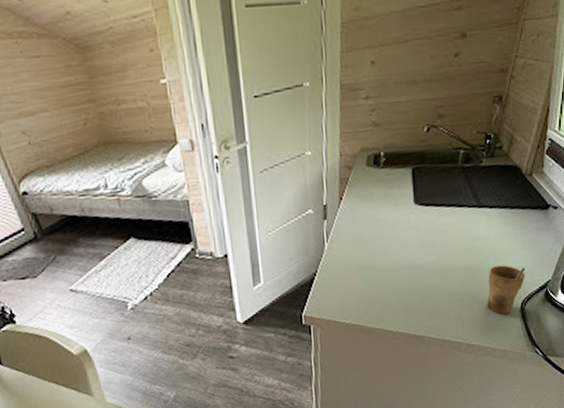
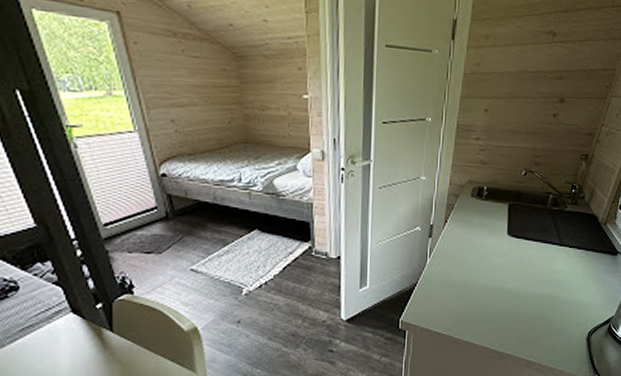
cup: present [487,265,526,314] -> none [559,298,594,341]

